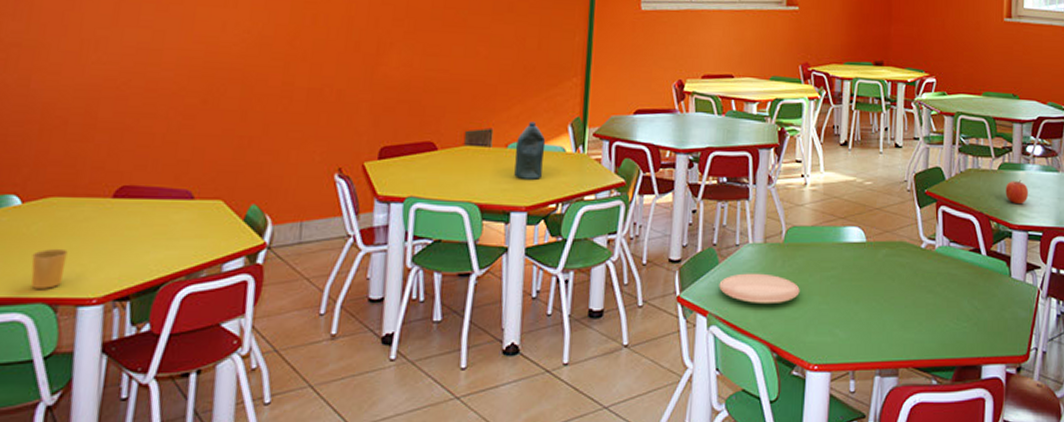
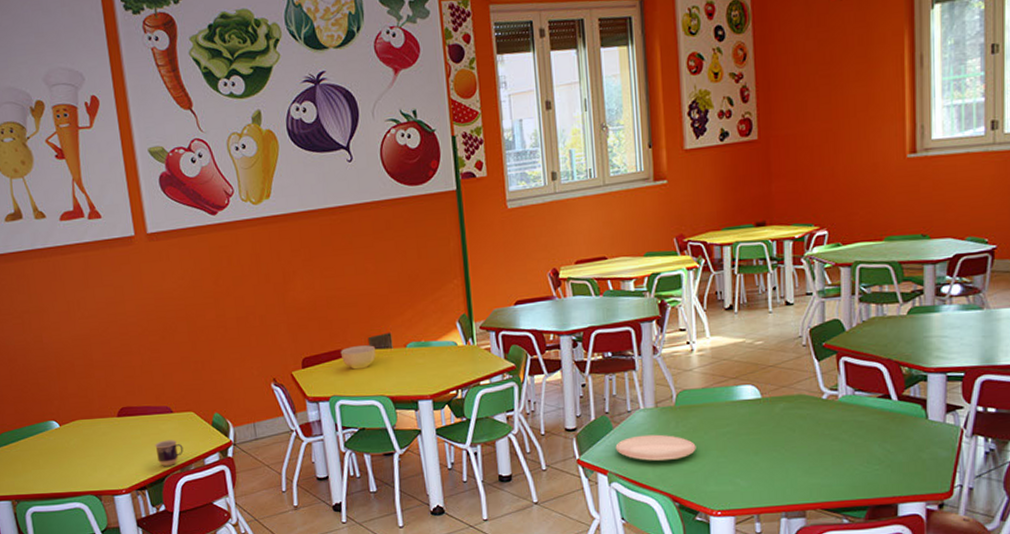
cup: present [31,248,68,289] -> none [76,456,100,485]
cup: none [156,235,197,271] -> present [155,440,184,467]
bowl: none [428,138,472,168] -> present [340,344,376,370]
bottle: present [514,122,546,181] -> none [413,323,440,374]
fruit: present [1005,180,1029,205] -> none [917,322,946,348]

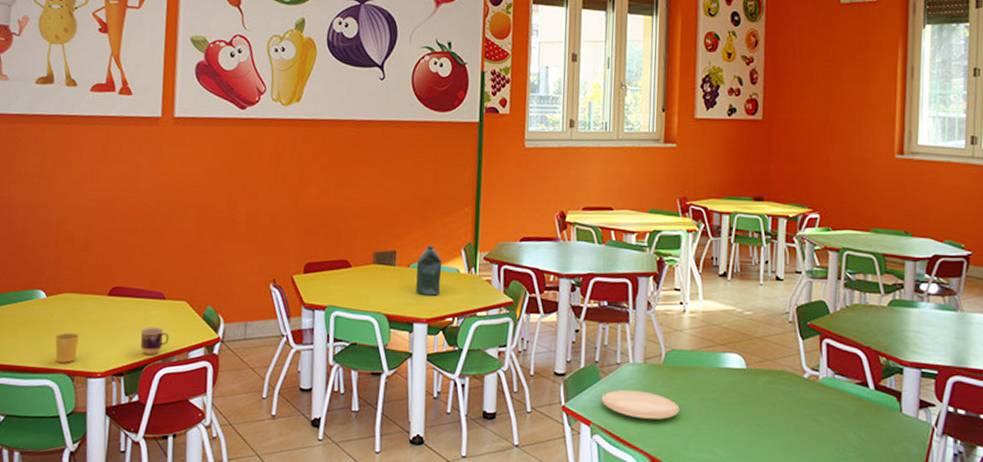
cup: none [76,456,100,485] -> present [55,332,79,363]
bowl: present [340,344,376,370] -> none [344,258,380,283]
bottle: none [413,323,440,374] -> present [416,245,442,297]

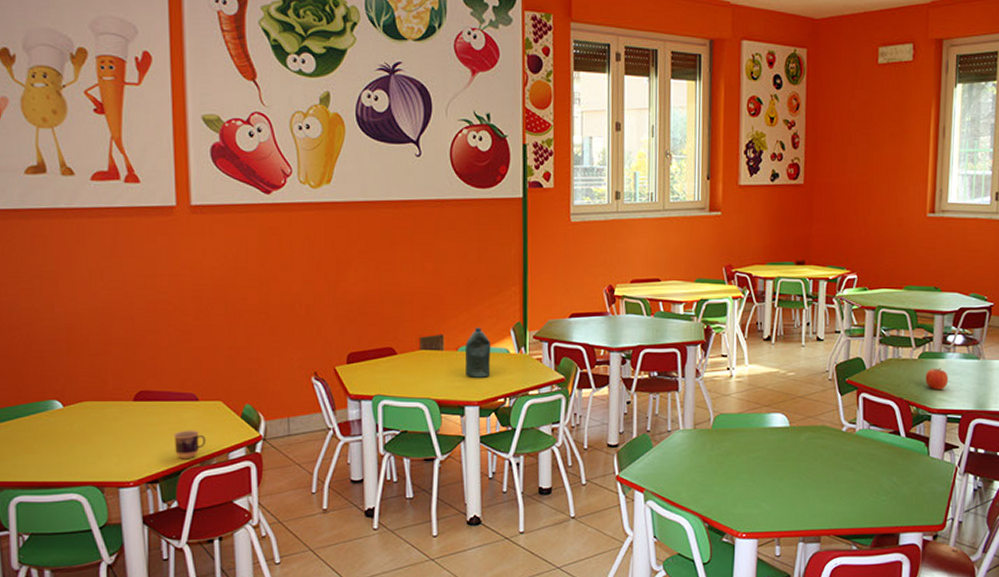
cup: present [55,332,79,363] -> none [78,442,105,474]
plate: present [601,389,680,420] -> none [654,455,728,482]
fruit: none [896,317,923,342] -> present [925,368,949,390]

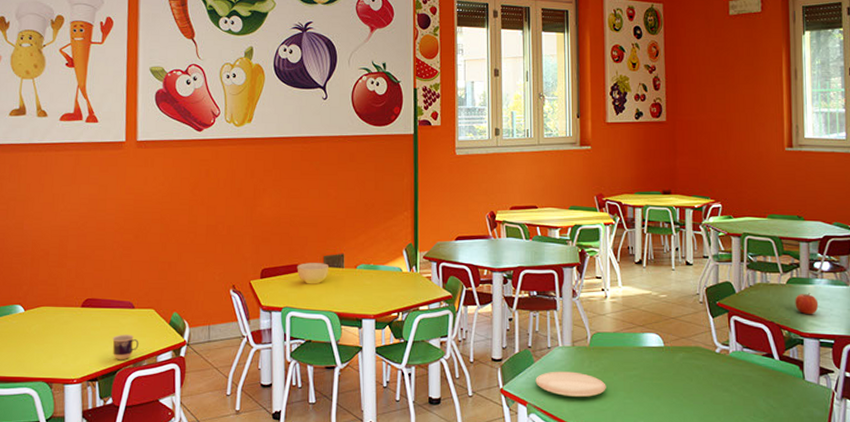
bowl: none [389,344,427,369] -> present [297,262,330,284]
bottle: present [464,327,491,379] -> none [362,248,386,295]
plate: none [654,455,728,482] -> present [535,371,606,398]

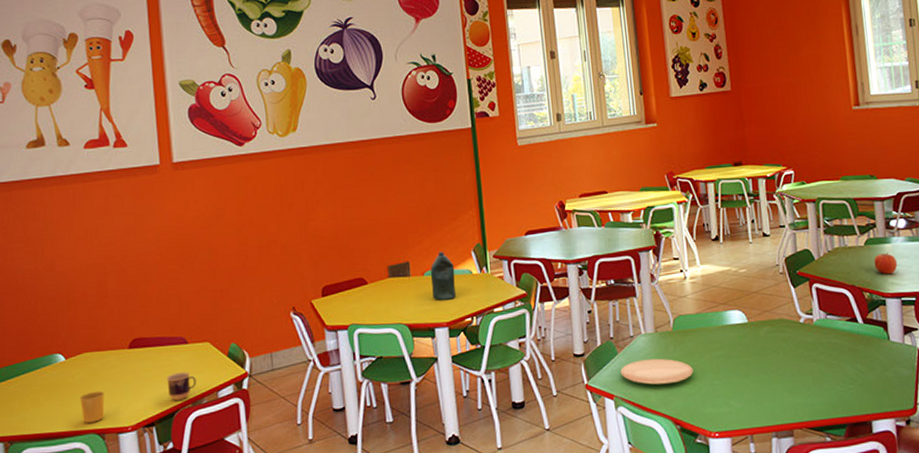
cup: none [33,343,56,372] -> present [80,391,105,423]
bowl: present [297,262,330,284] -> none [360,273,395,298]
bottle: none [362,248,386,295] -> present [430,251,456,301]

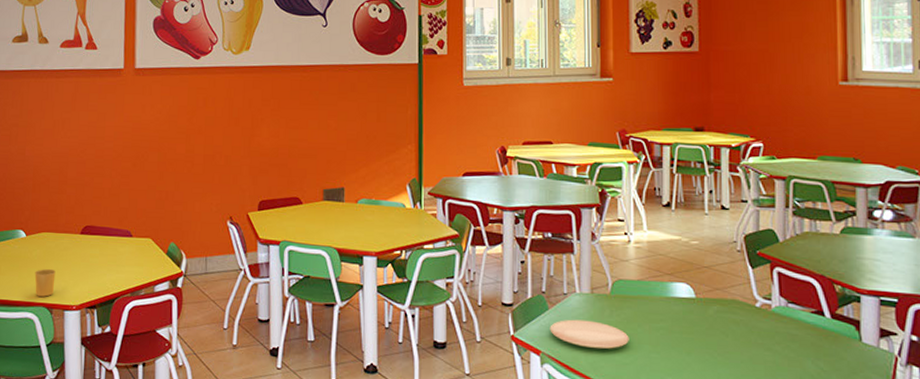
cup: present [166,372,196,401] -> none [110,262,137,289]
bottle: present [430,251,456,301] -> none [363,182,389,231]
fruit: present [874,252,898,275] -> none [850,245,879,270]

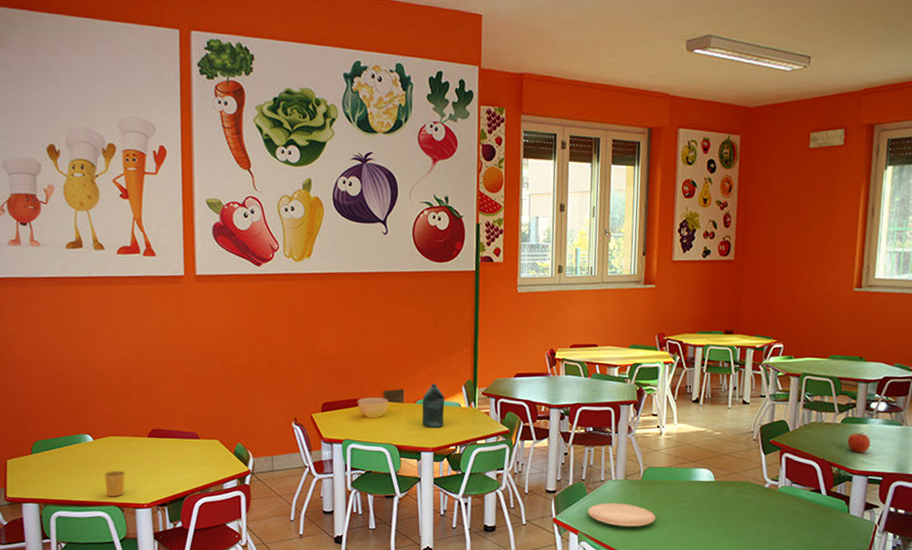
bowl: none [295,195,329,219] -> present [357,396,389,418]
bottle: none [363,182,389,231] -> present [422,383,445,429]
fruit: none [850,245,879,270] -> present [847,432,871,453]

